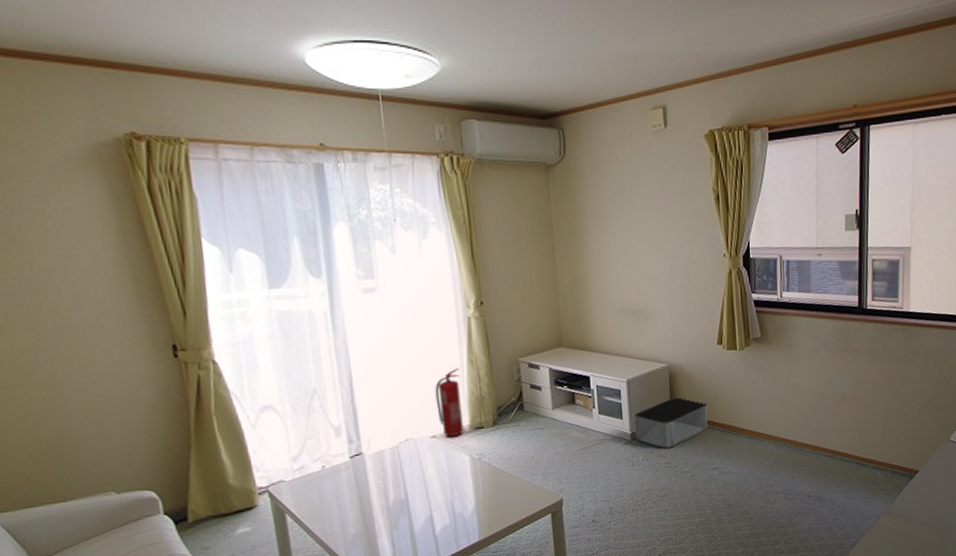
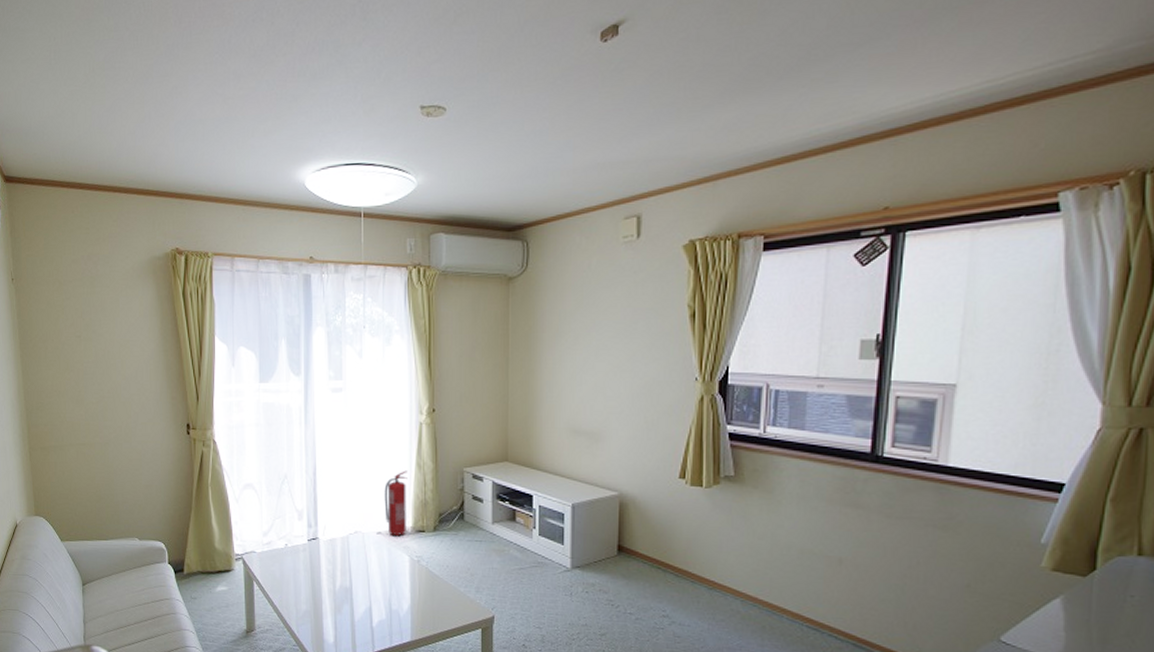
storage bin: present [633,397,708,449] -> none [575,530,662,584]

